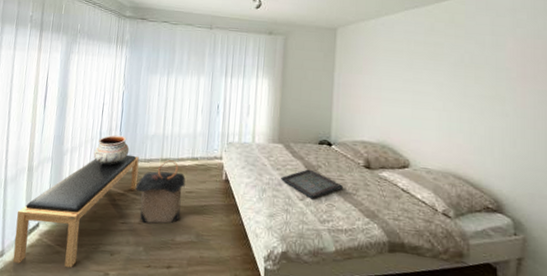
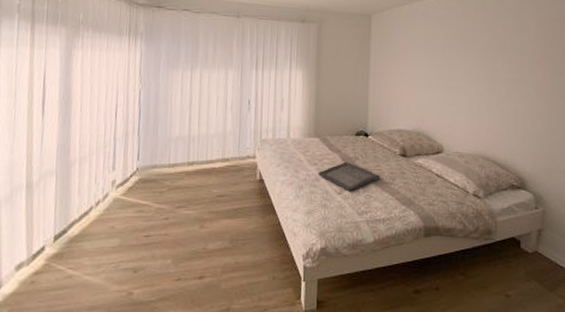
bench: present [12,154,139,269] -> none [13,160,162,294]
ceramic pot: present [93,135,130,164] -> none [107,139,150,173]
laundry hamper: present [135,160,186,224] -> none [159,163,216,234]

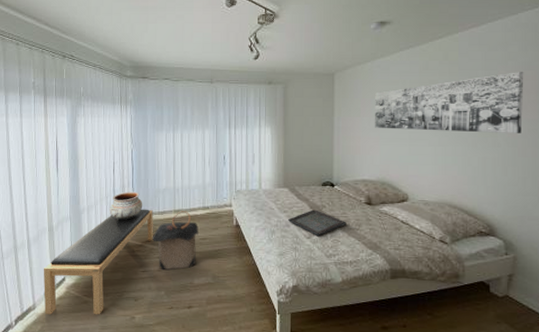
bench: none [13,160,162,294] -> present [43,209,154,315]
ceramic pot: none [107,139,150,173] -> present [109,191,143,219]
laundry hamper: none [159,163,216,234] -> present [152,211,199,270]
wall art: none [411,22,553,85] -> present [375,71,524,133]

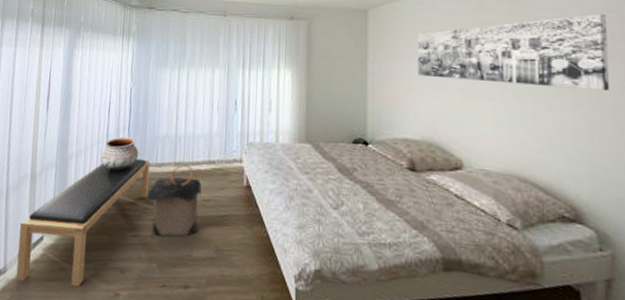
serving tray: present [288,209,347,237] -> none [310,172,384,208]

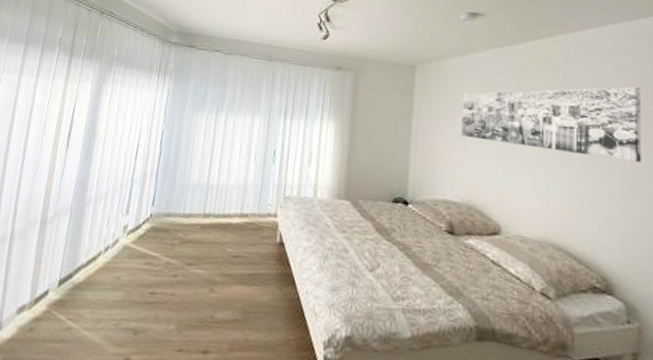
bench: present [15,158,150,288] -> none [11,207,177,350]
ceramic pot: present [100,136,139,170] -> none [121,182,166,219]
laundry hamper: present [146,164,202,237] -> none [169,216,232,296]

